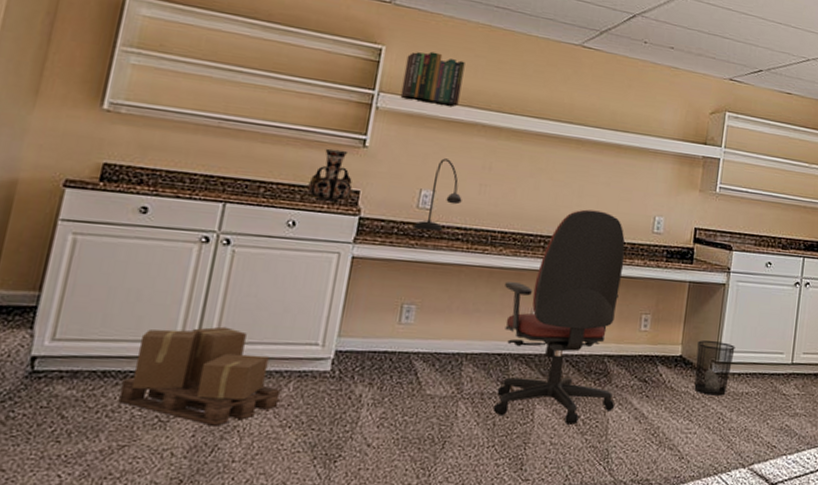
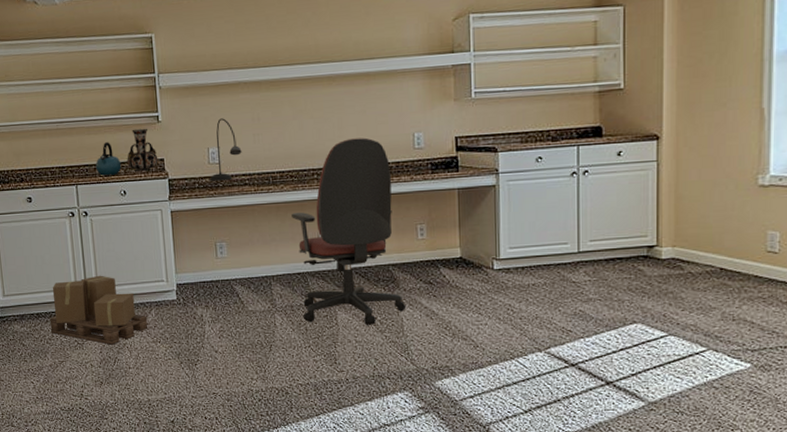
kettle: none [260,156,300,200] -> present [95,142,122,176]
books: present [400,51,465,108] -> none [172,27,221,76]
waste bin: present [694,340,735,396] -> none [476,240,515,290]

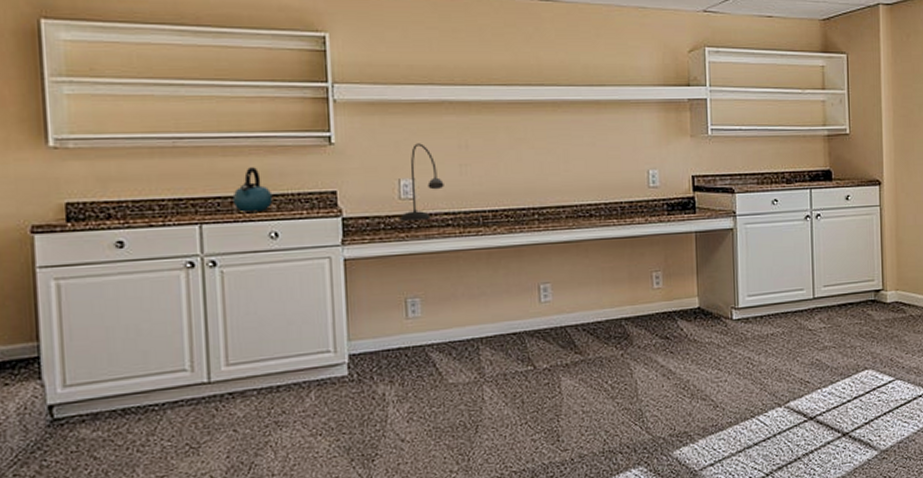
cardboard boxes: present [49,275,148,345] -> none [144,348,304,445]
decorative vase: present [127,128,158,171] -> none [281,151,328,207]
office chair: present [291,137,407,325] -> none [506,173,641,393]

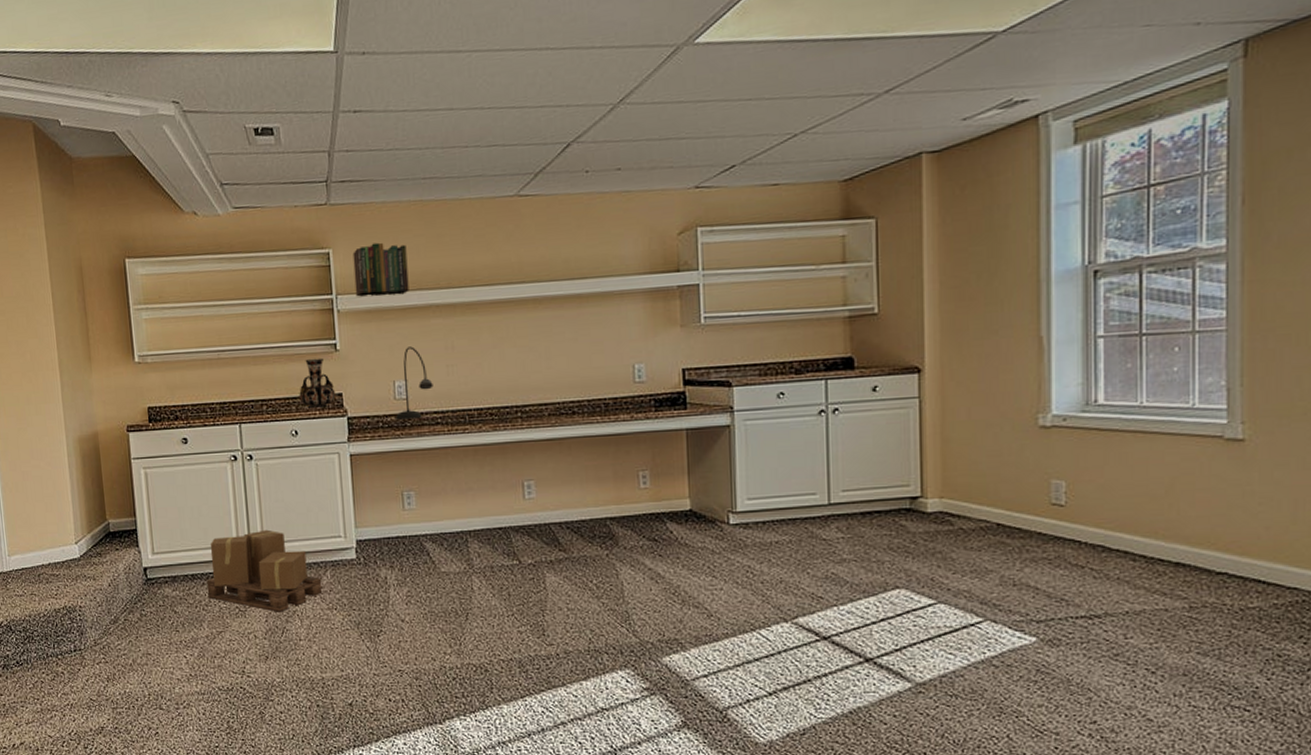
cardboard boxes: none [144,348,304,445] -> present [206,529,323,612]
kettle: present [232,167,273,212] -> none [262,374,293,413]
decorative vase: none [281,151,328,207] -> present [299,357,336,408]
books: none [354,31,419,88] -> present [352,242,409,297]

